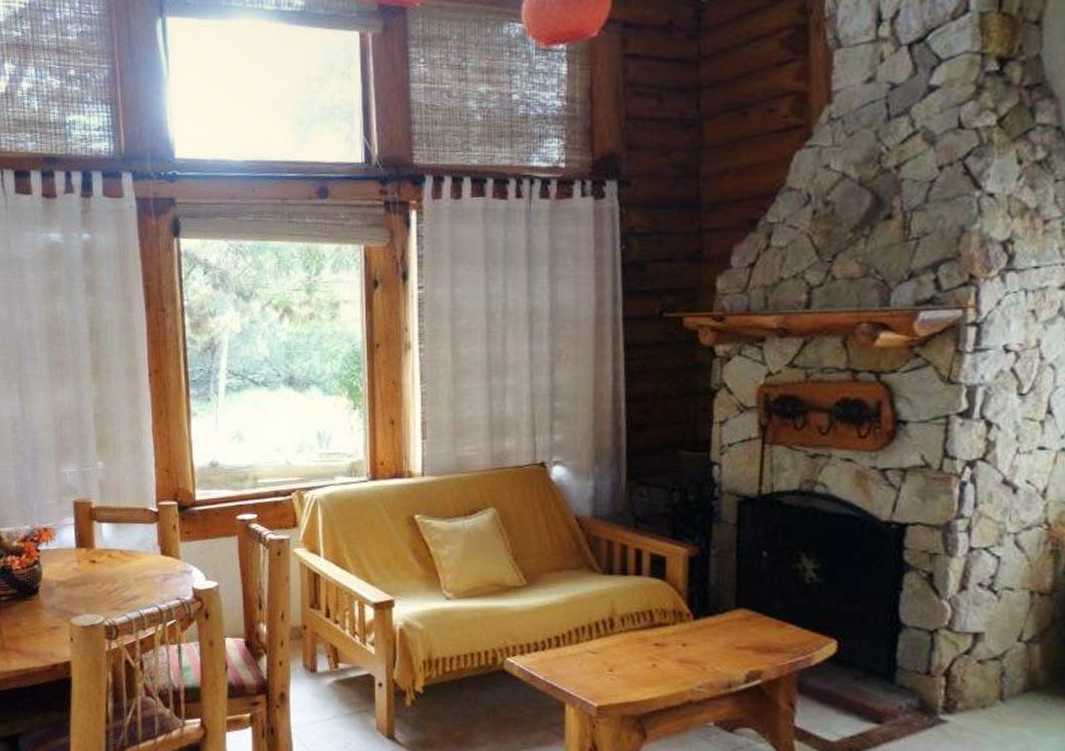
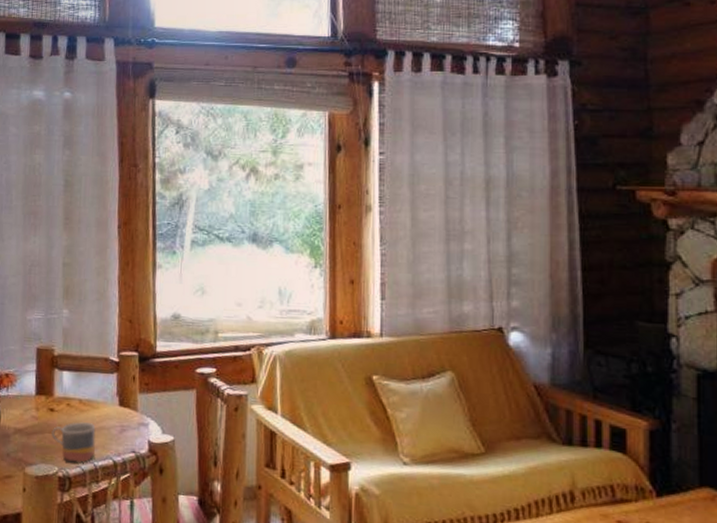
mug: none [95,572,140,612] -> present [51,422,96,463]

